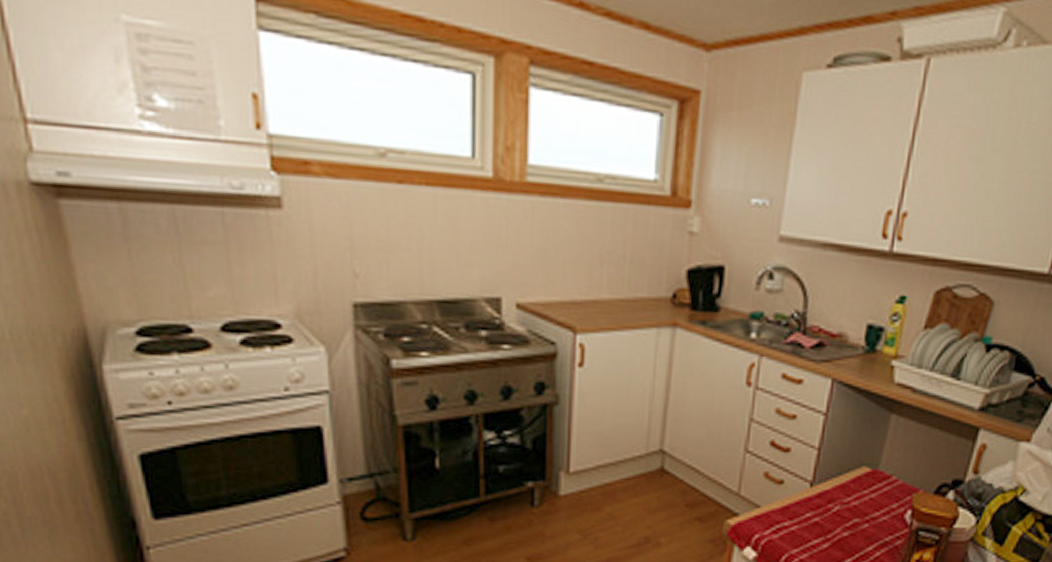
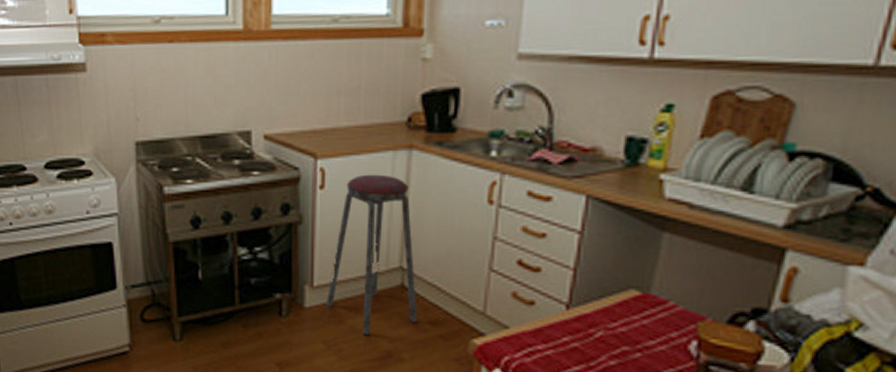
music stool: none [582,352,676,522] -> present [325,174,417,335]

